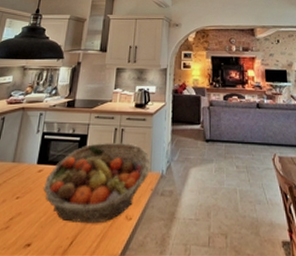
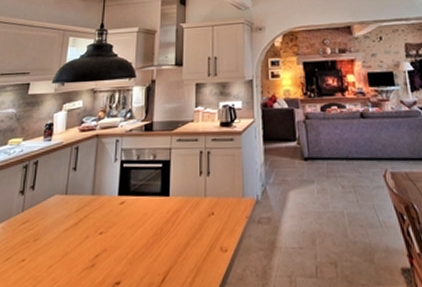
fruit basket: present [43,142,151,224] -> none [127,166,243,258]

